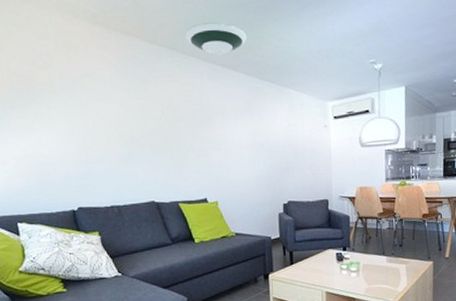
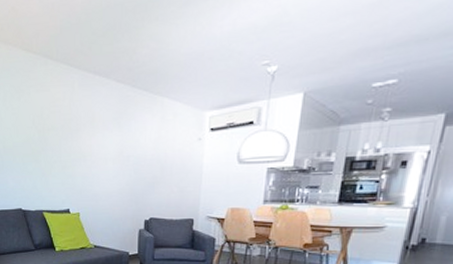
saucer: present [185,22,247,55] -> none [60,25,123,62]

